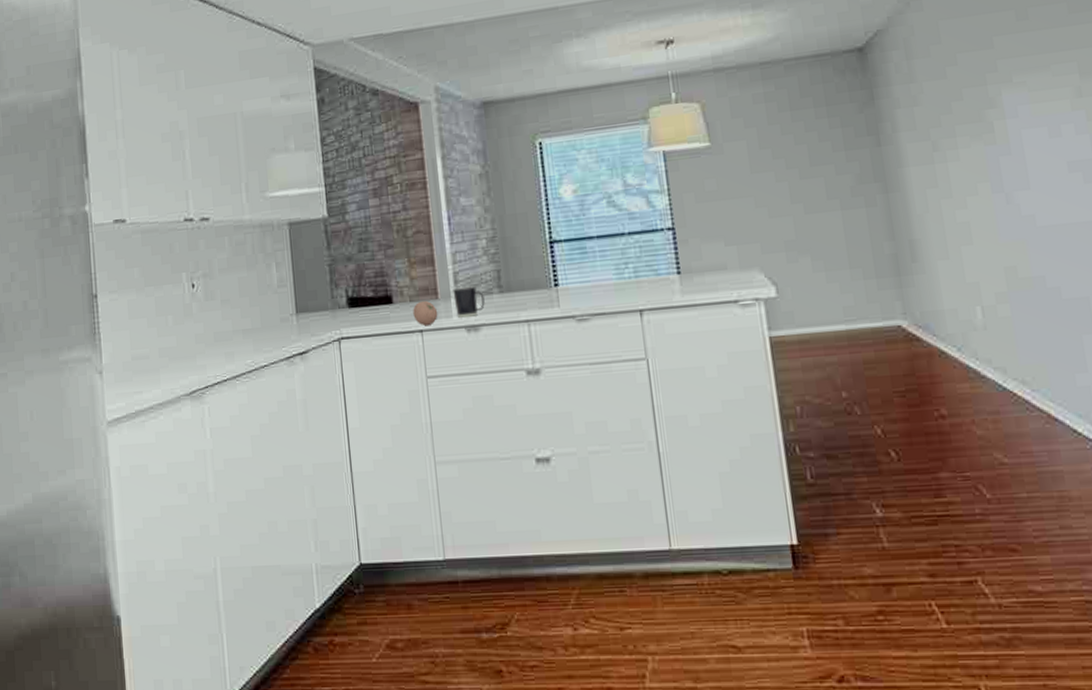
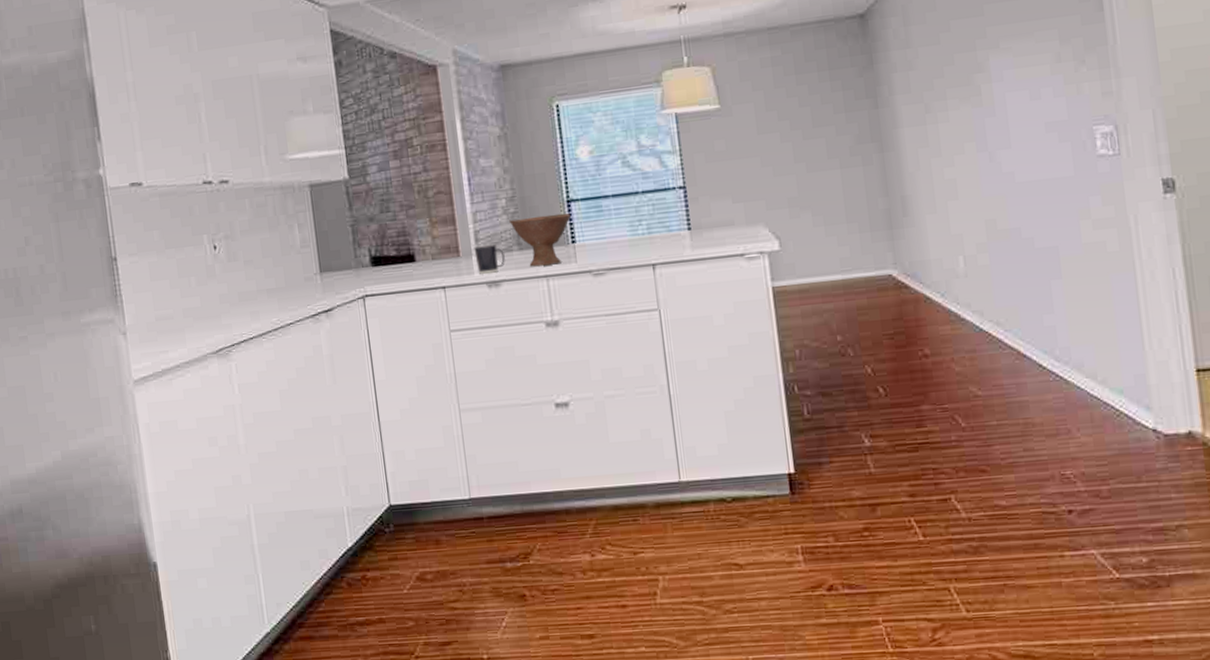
fruit: present [413,300,438,326] -> none [435,258,460,283]
bowl: none [490,254,553,311] -> present [509,213,571,267]

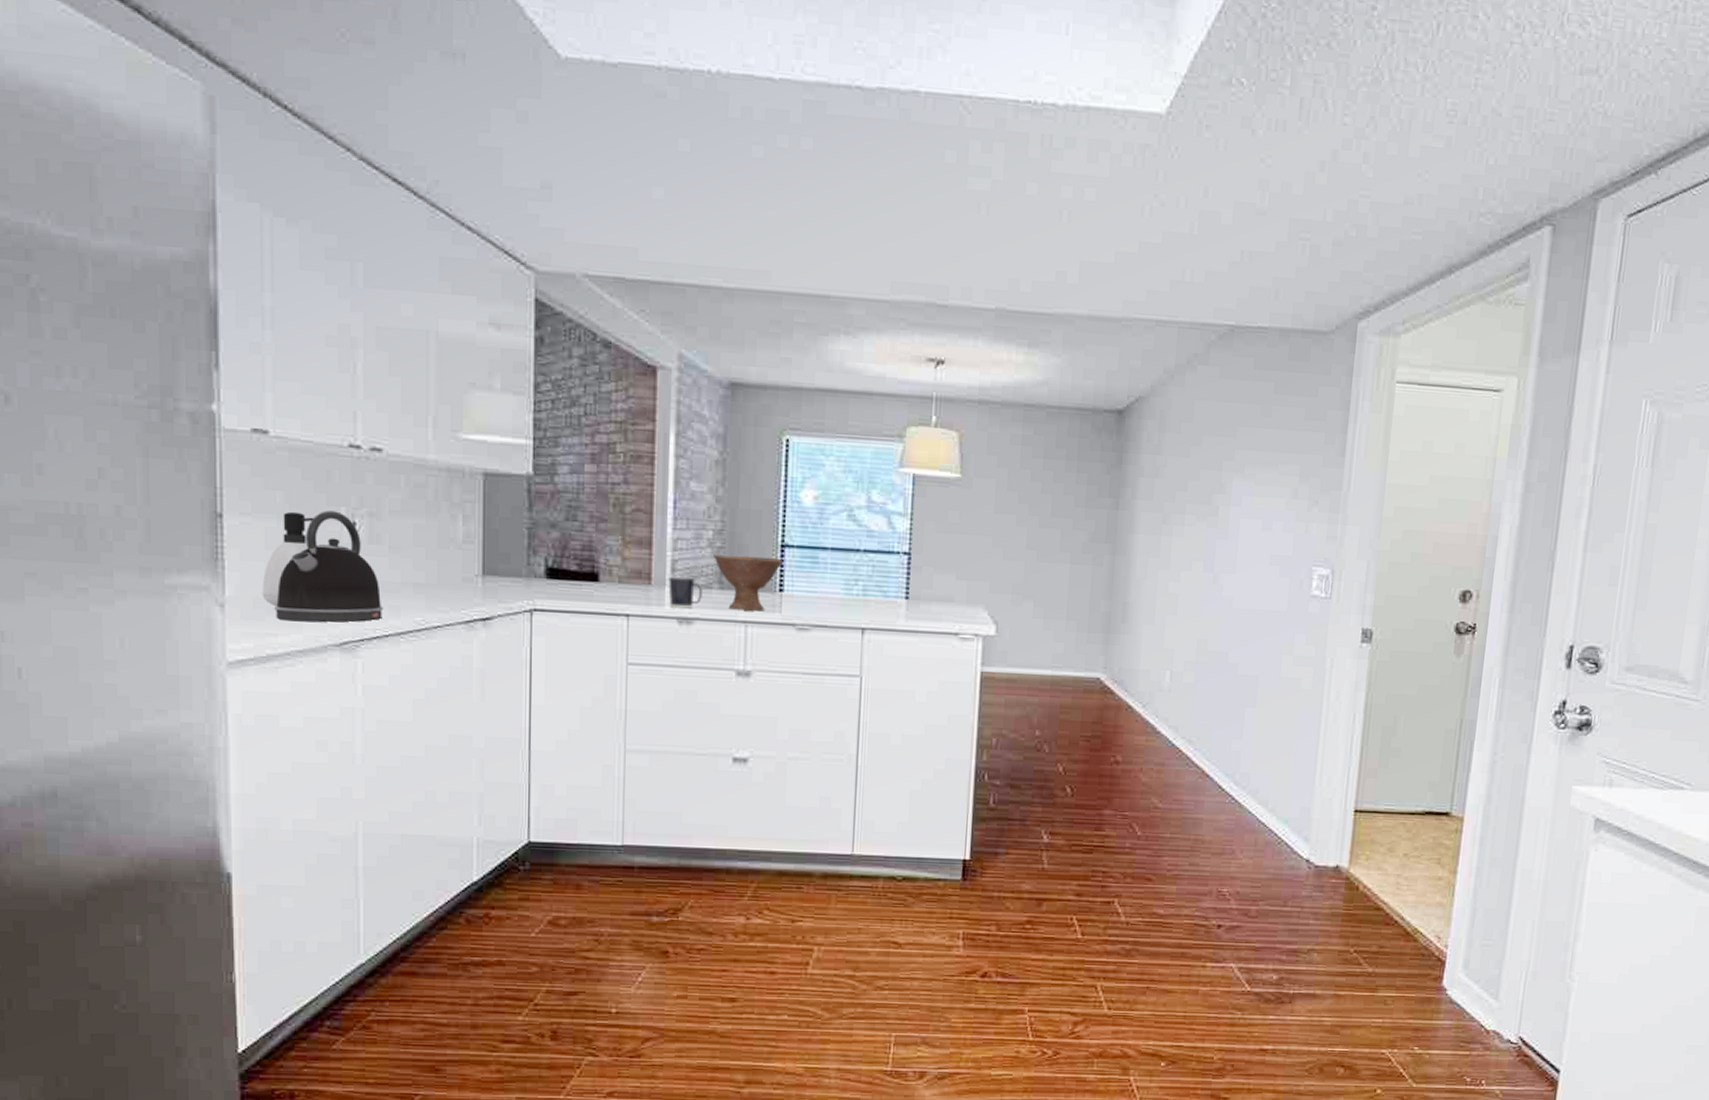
soap dispenser: none [152,245,184,328] -> present [262,511,314,607]
kettle: none [163,239,247,338] -> present [274,510,384,622]

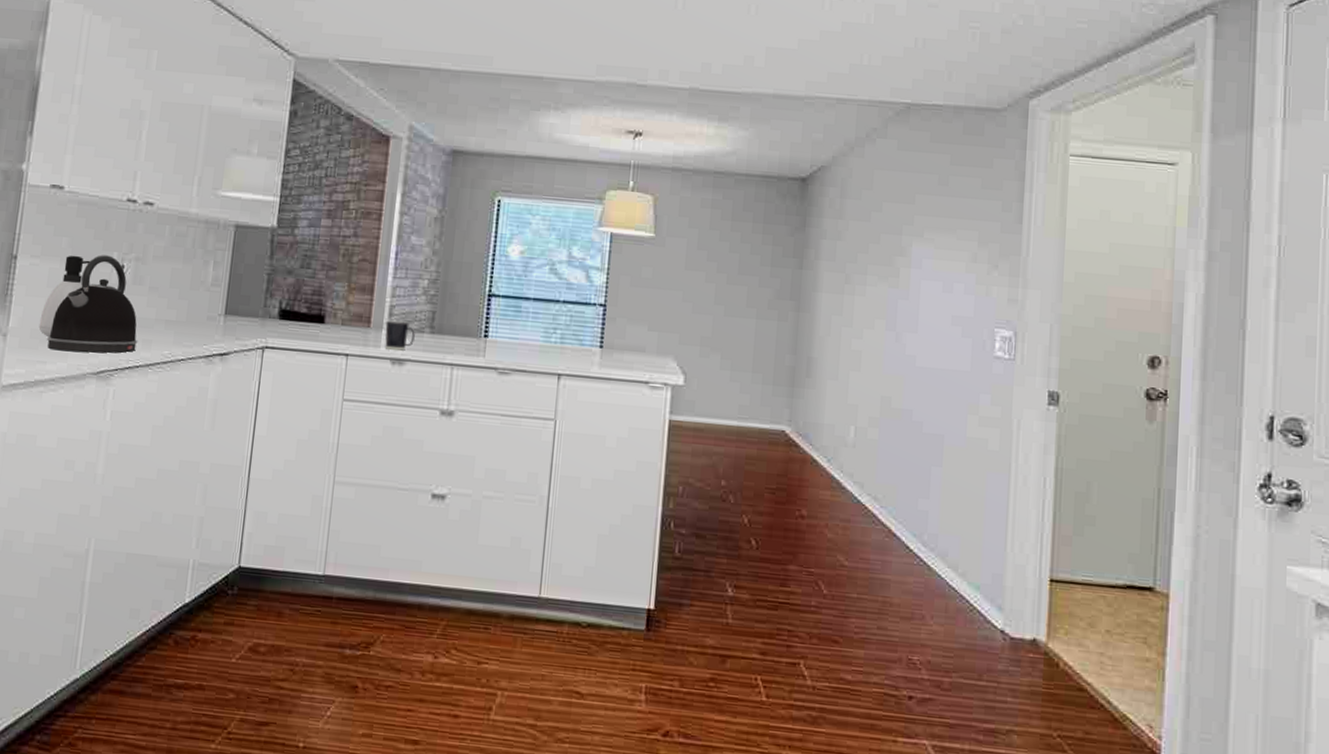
bowl: present [713,555,782,611] -> none [427,302,489,355]

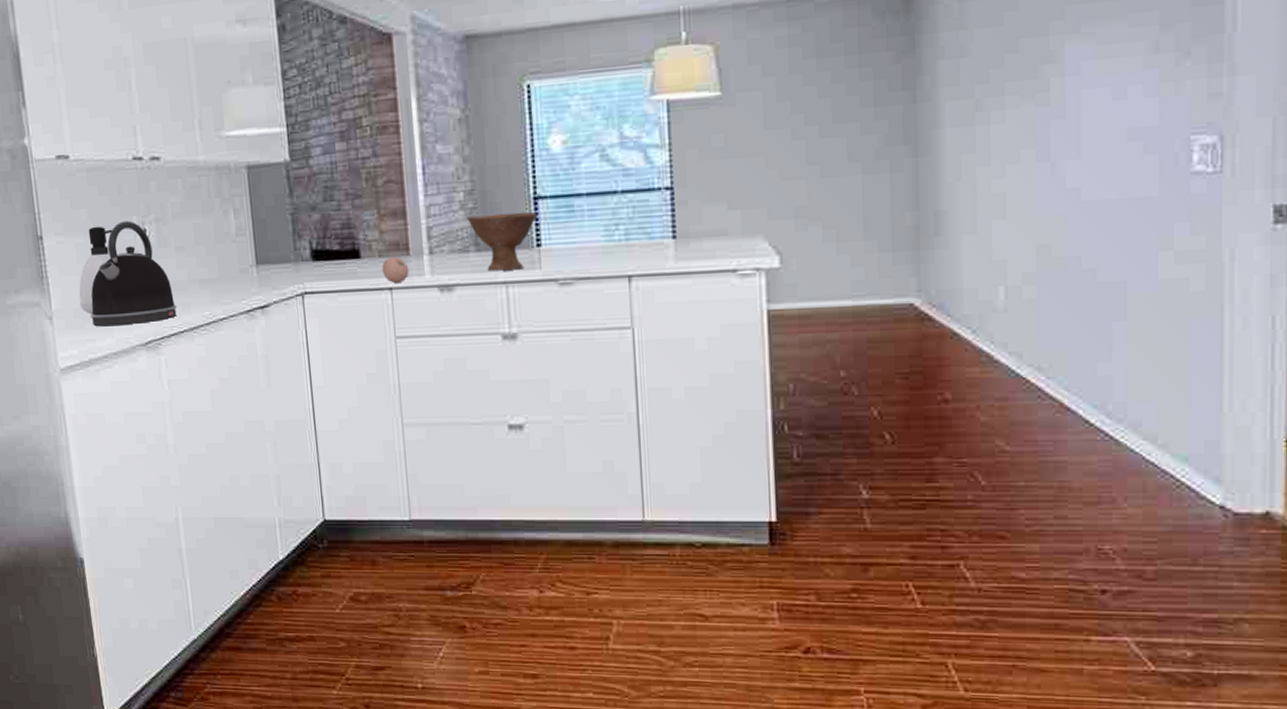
fruit: none [342,326,367,352] -> present [382,256,409,284]
mug: present [385,320,415,351] -> none [426,242,460,276]
bowl: none [427,302,489,355] -> present [467,211,537,271]

